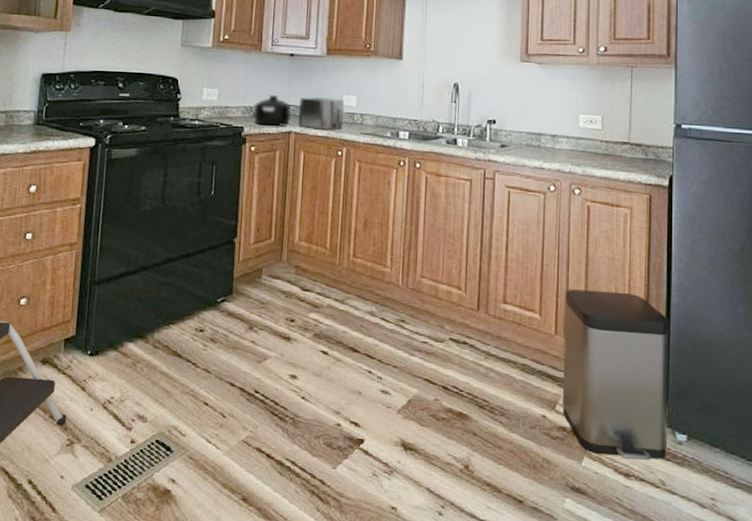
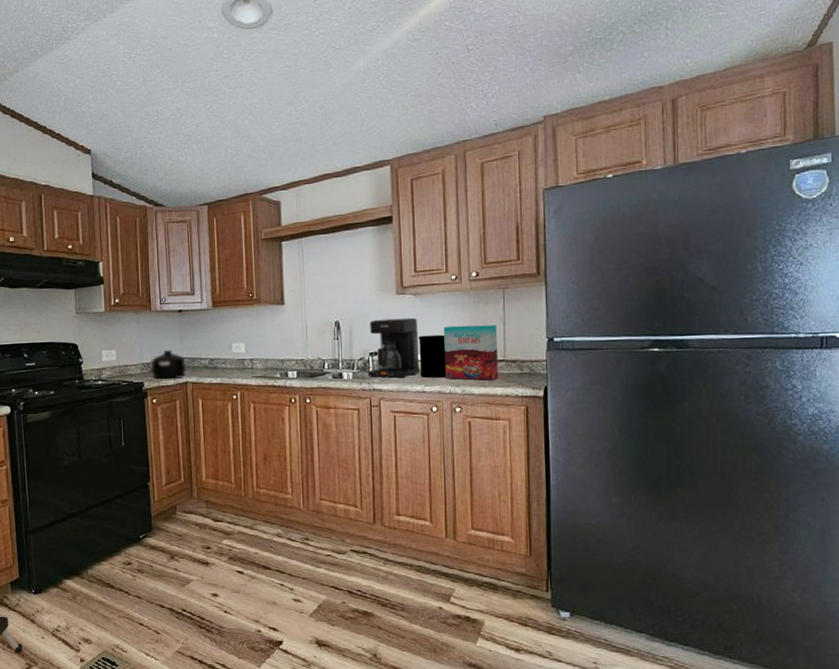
toaster: present [298,97,344,131] -> none [192,347,235,378]
coffee maker: none [484,85,540,150] -> present [367,317,420,378]
canister: none [540,107,568,155] -> present [419,334,447,378]
pedal bin: present [563,289,669,461] -> none [452,495,552,637]
cereal box: none [566,100,623,164] -> present [443,325,498,381]

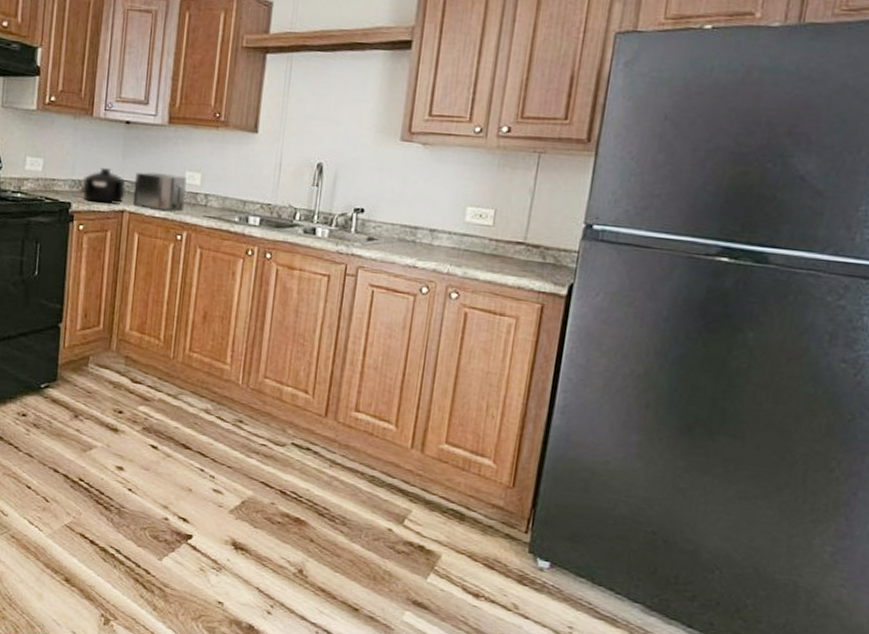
toaster: none [192,347,235,378] -> present [133,171,187,212]
coffee maker: present [367,317,420,378] -> none [348,168,422,245]
canister: present [419,334,447,378] -> none [414,197,454,253]
cereal box: present [443,325,498,381] -> none [445,189,523,267]

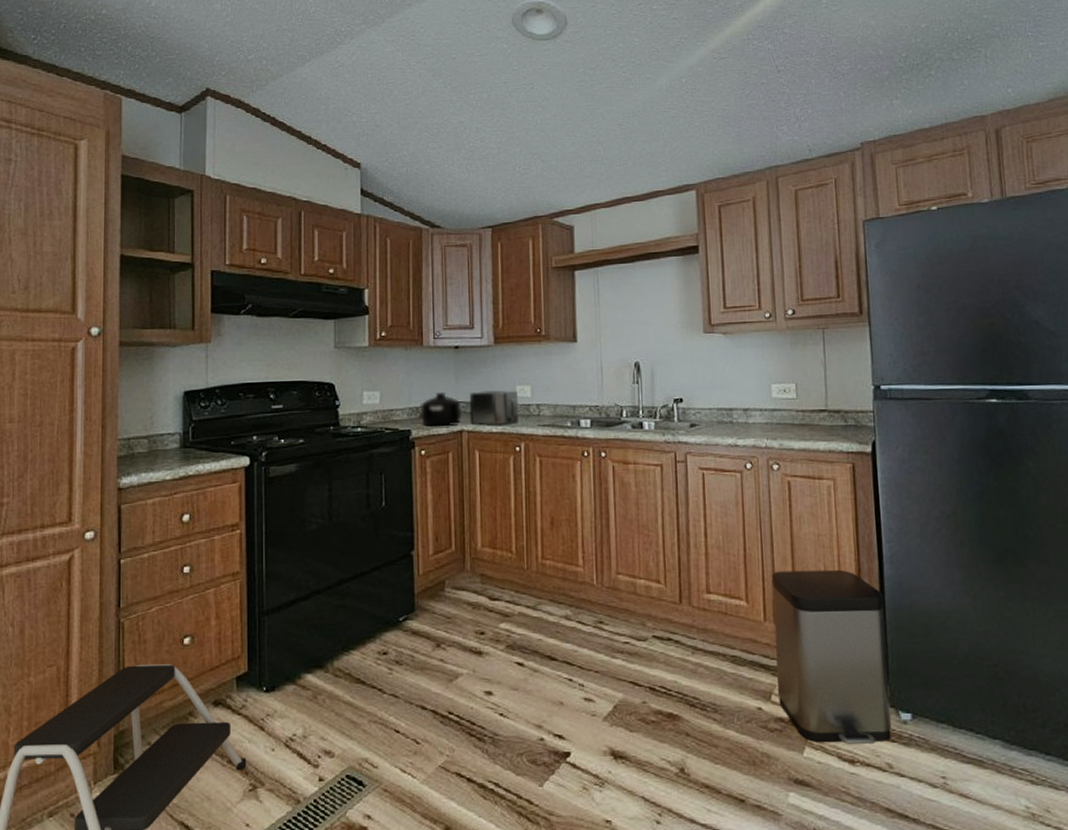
pedal bin: none [411,401,547,584] -> present [771,569,891,745]

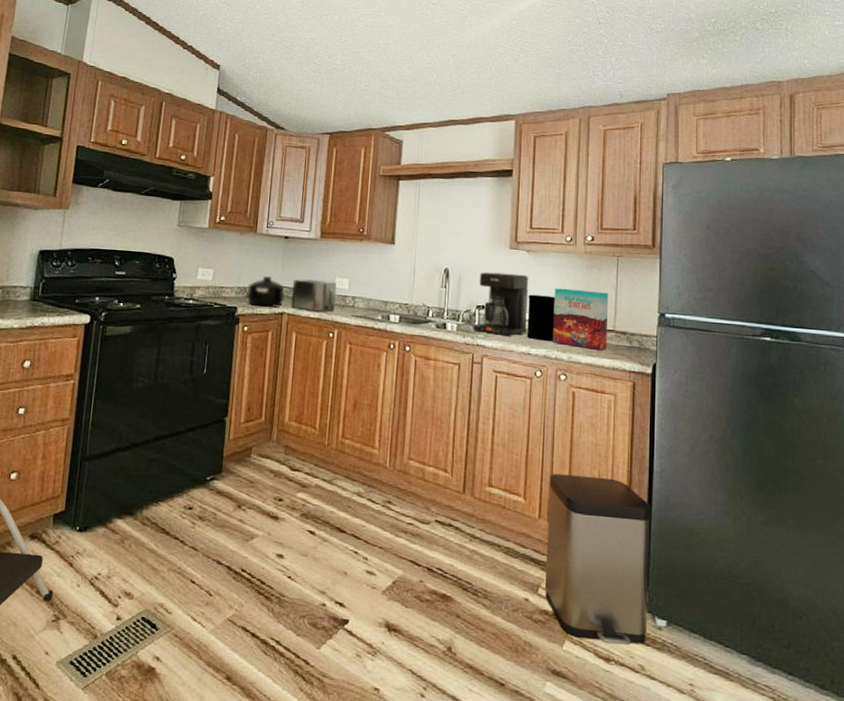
coffee maker: none [672,359,732,429] -> present [472,272,528,336]
canister: none [730,380,762,430] -> present [527,294,555,341]
cereal box: none [757,369,820,434] -> present [553,288,609,351]

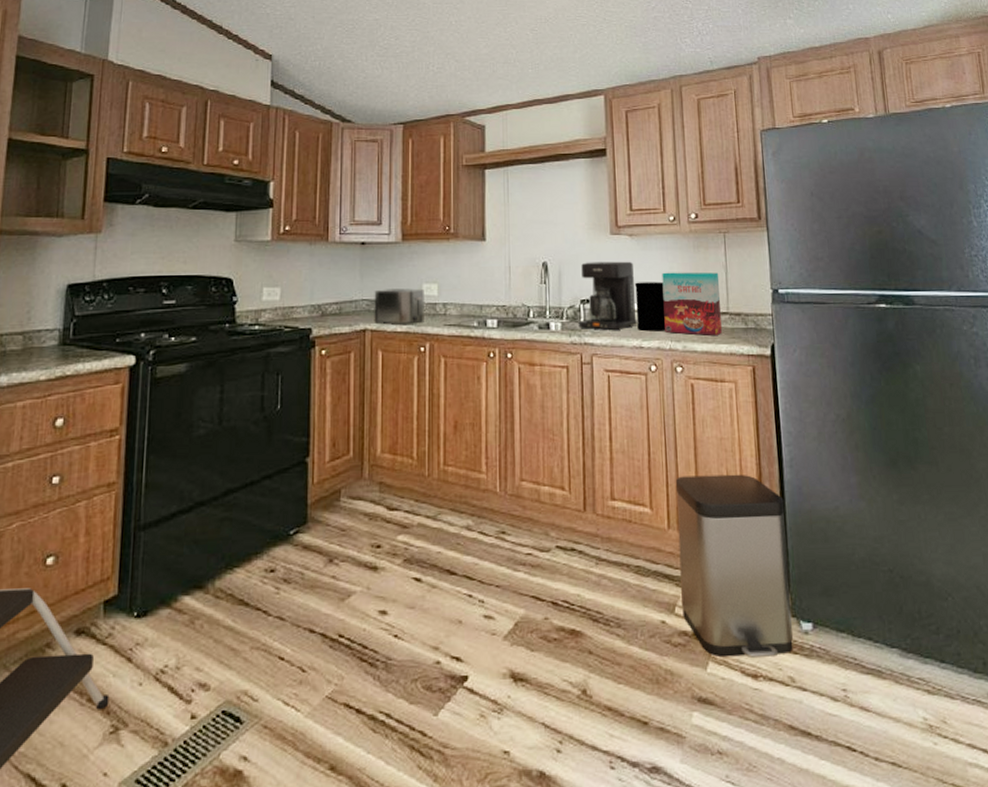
saucepan: present [246,276,285,308] -> none [321,290,366,326]

